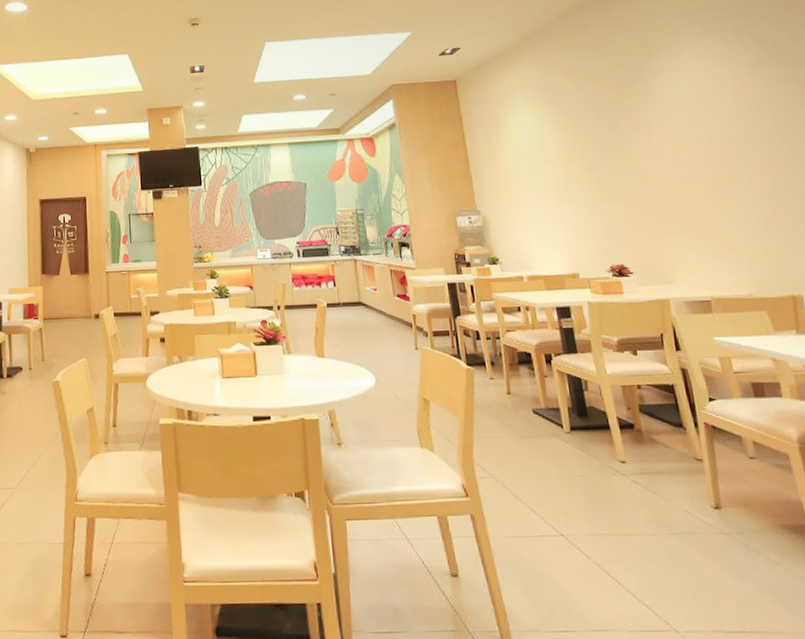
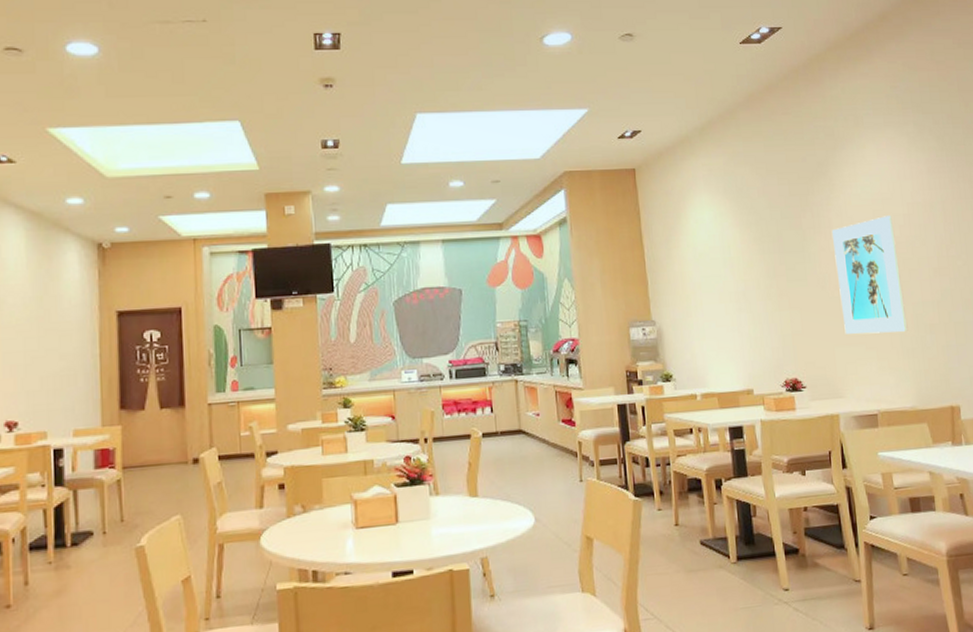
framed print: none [651,115,739,225] -> present [831,216,908,335]

